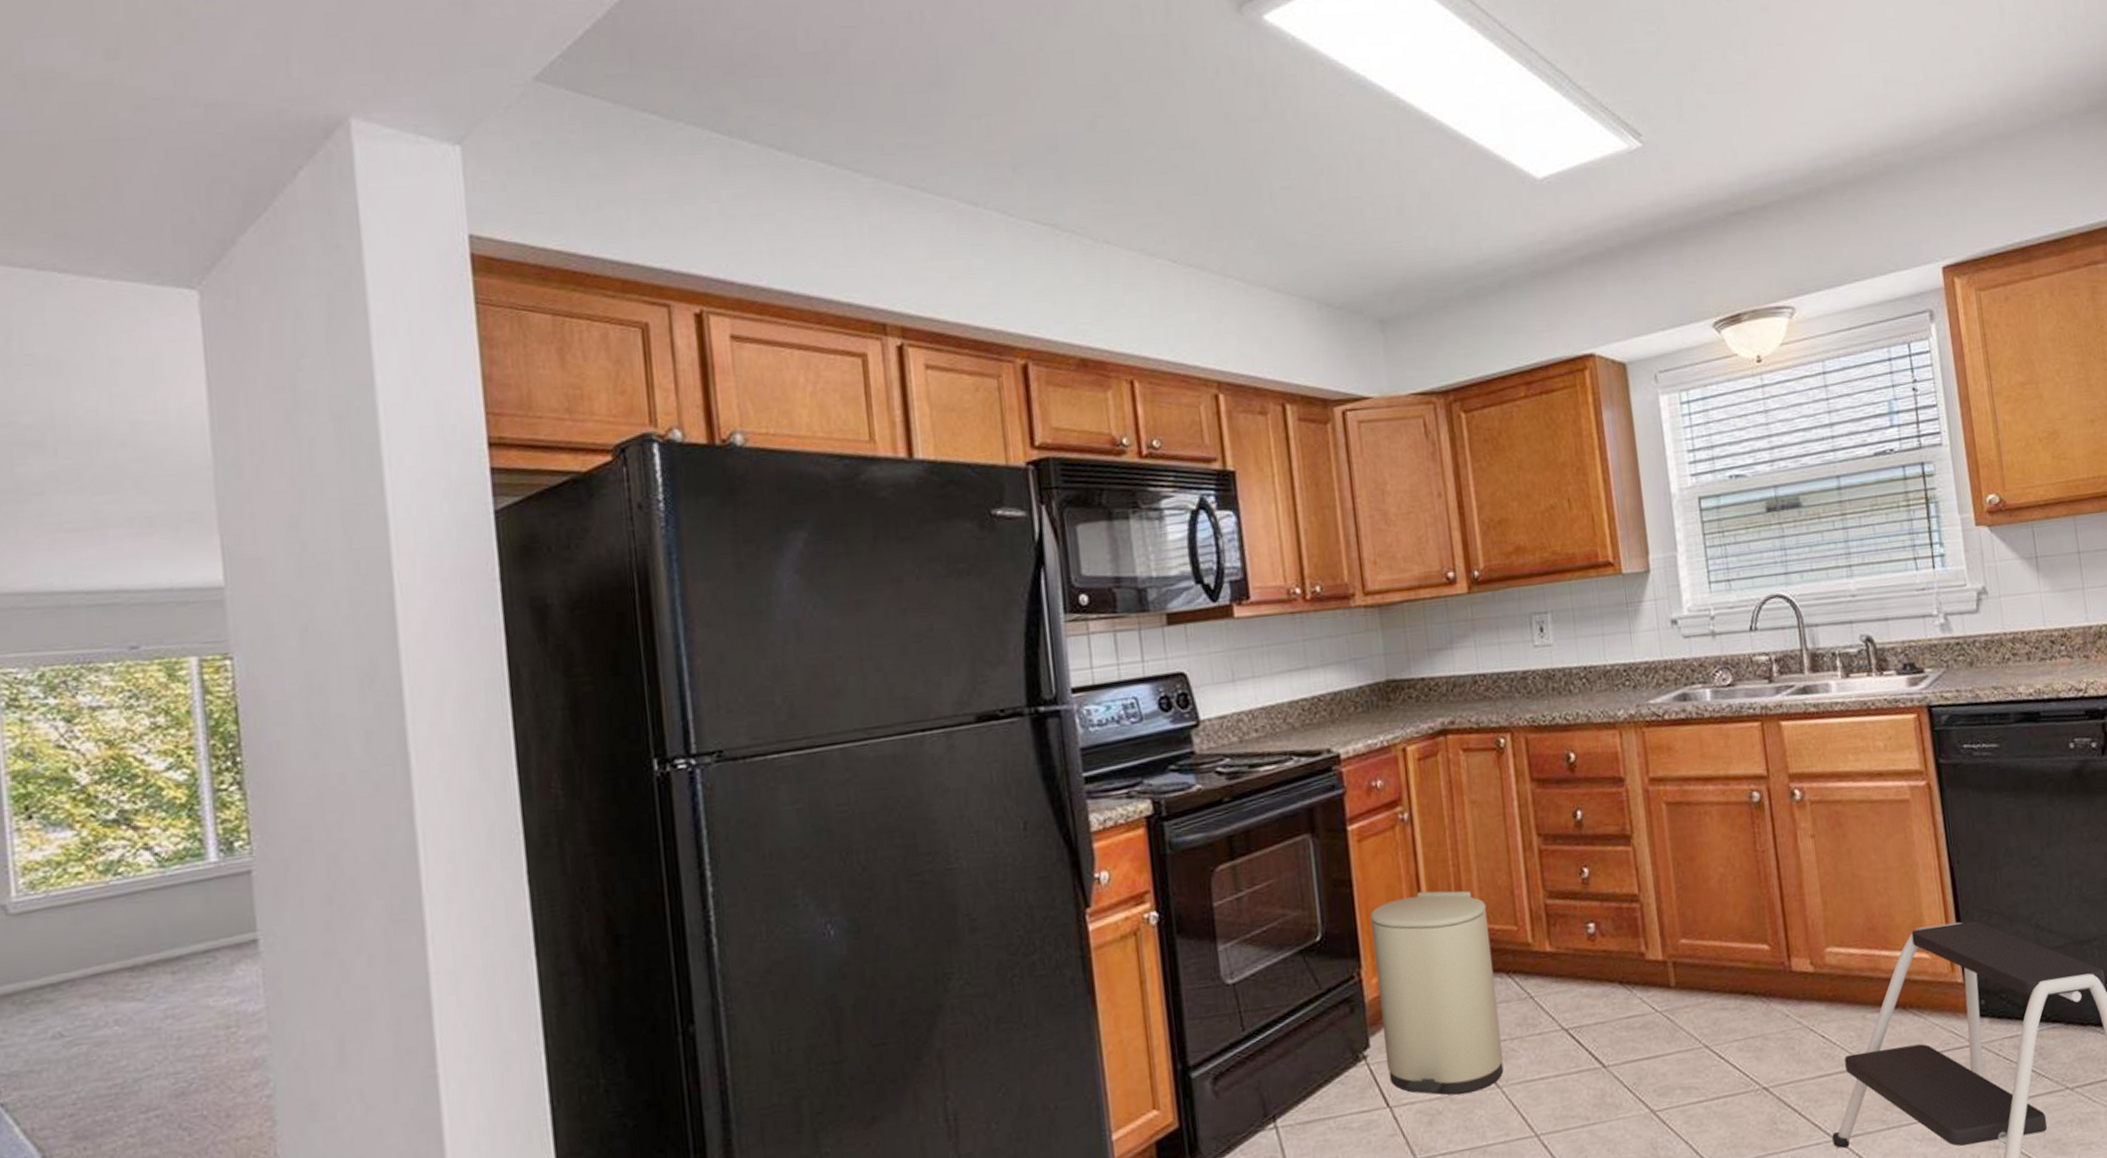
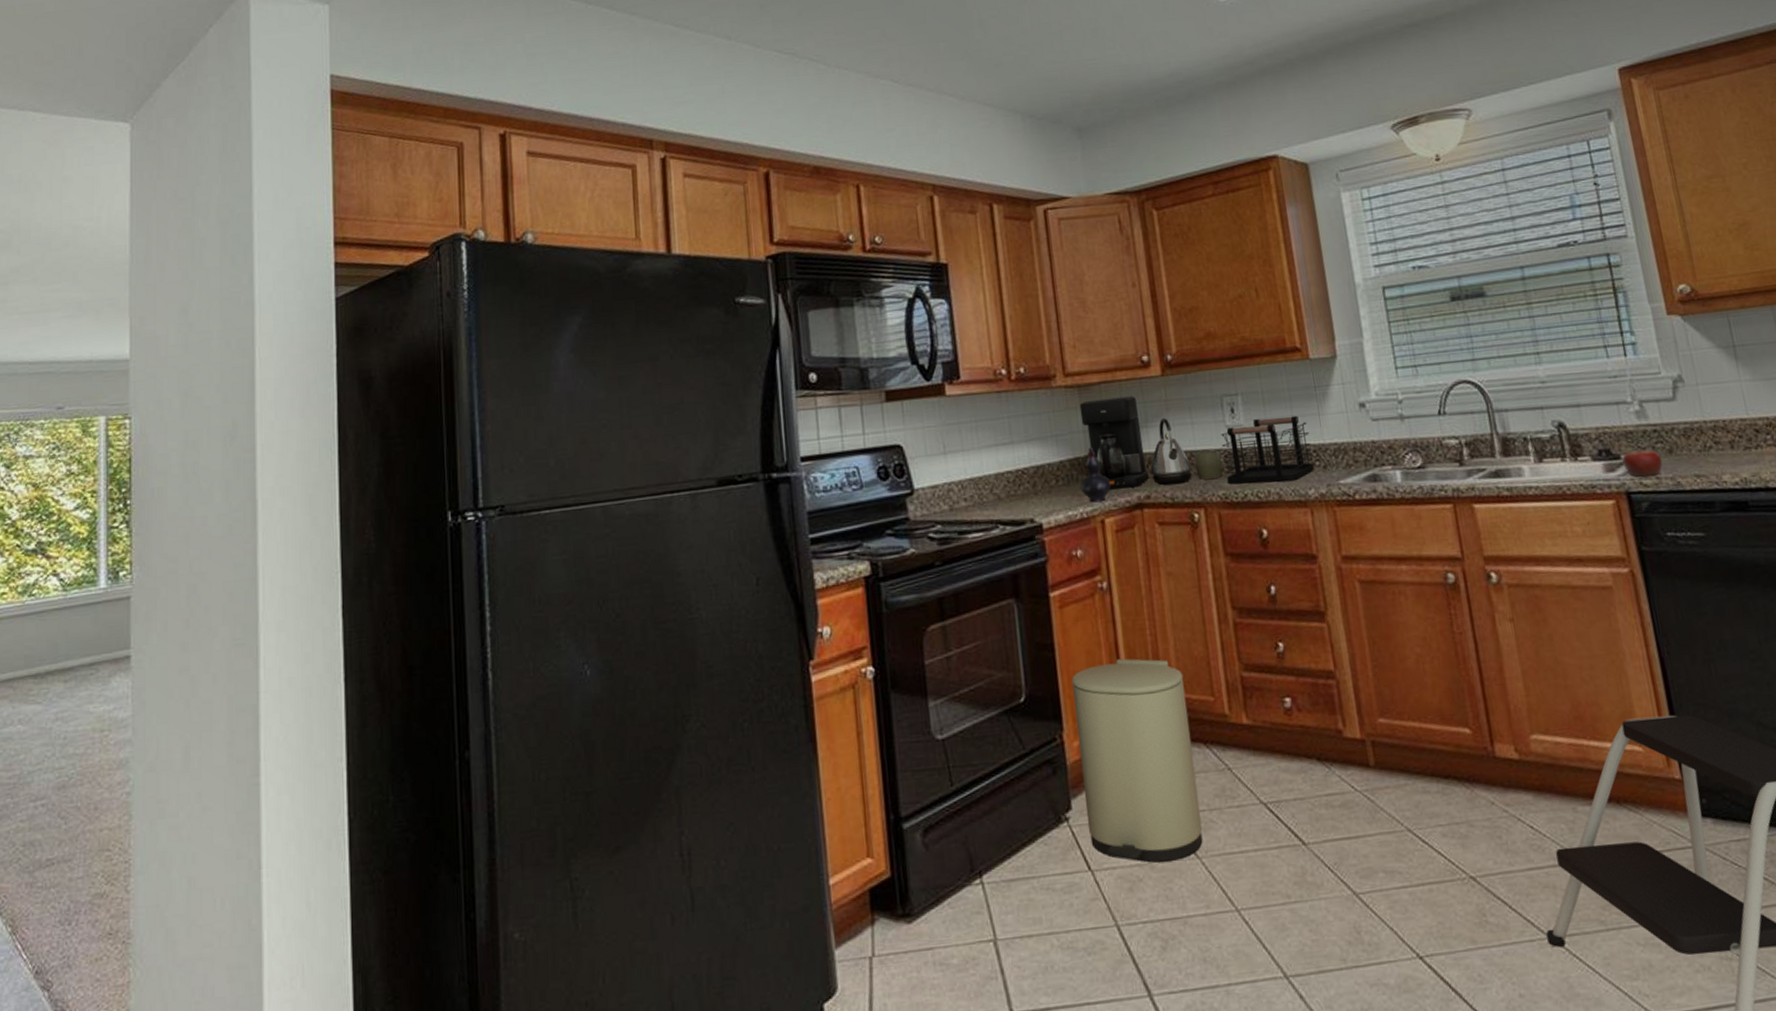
coffee maker: none [1380,615,1454,715] -> present [1079,396,1150,489]
decorative bottle: none [1381,671,1413,730] -> present [1080,447,1111,503]
kettle: none [1455,638,1499,710] -> present [1150,417,1193,485]
mug: none [1501,671,1531,703] -> present [1194,450,1223,480]
dish rack: none [1529,633,1624,707] -> present [1221,415,1314,485]
fruit: none [1925,658,1964,692] -> present [1622,445,1663,478]

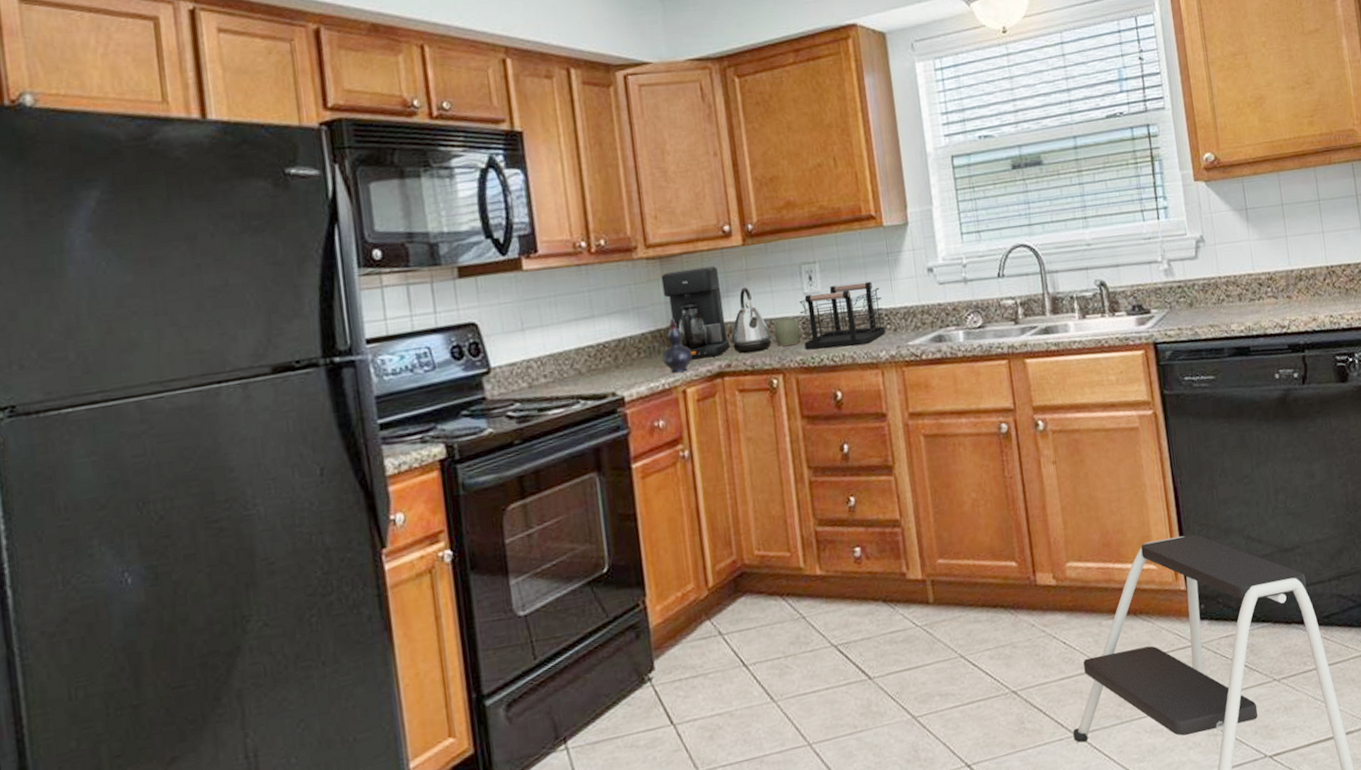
pedal bin: present [1071,658,1203,863] -> none [653,521,779,711]
fruit: present [1622,445,1663,478] -> none [1151,300,1185,330]

